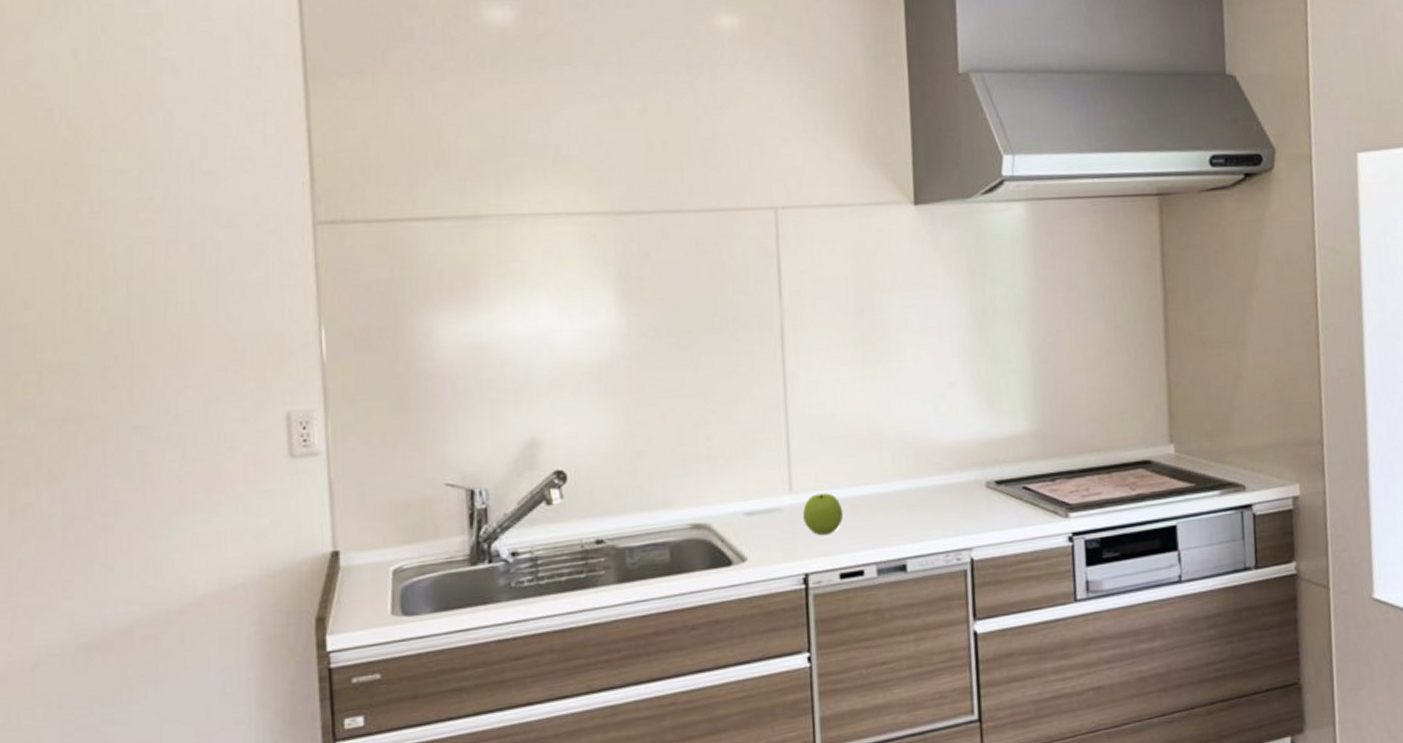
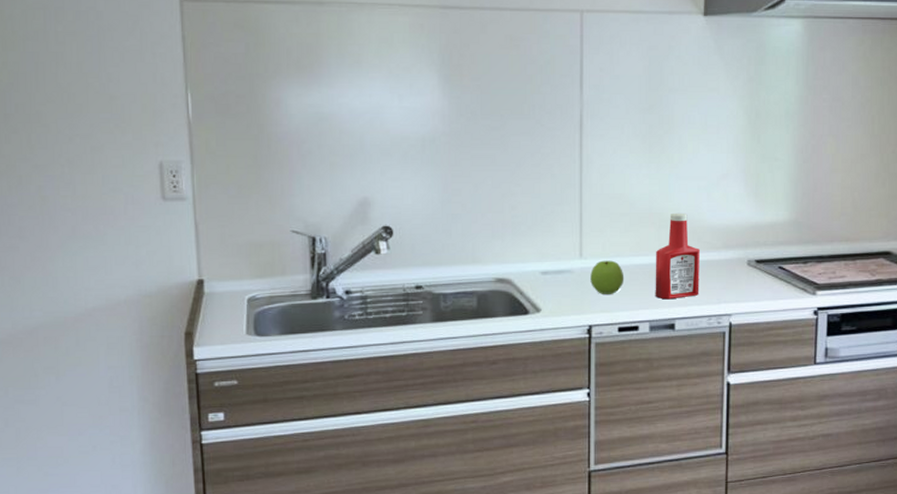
ketchup bottle: none [878,431,933,536] -> present [655,212,700,300]

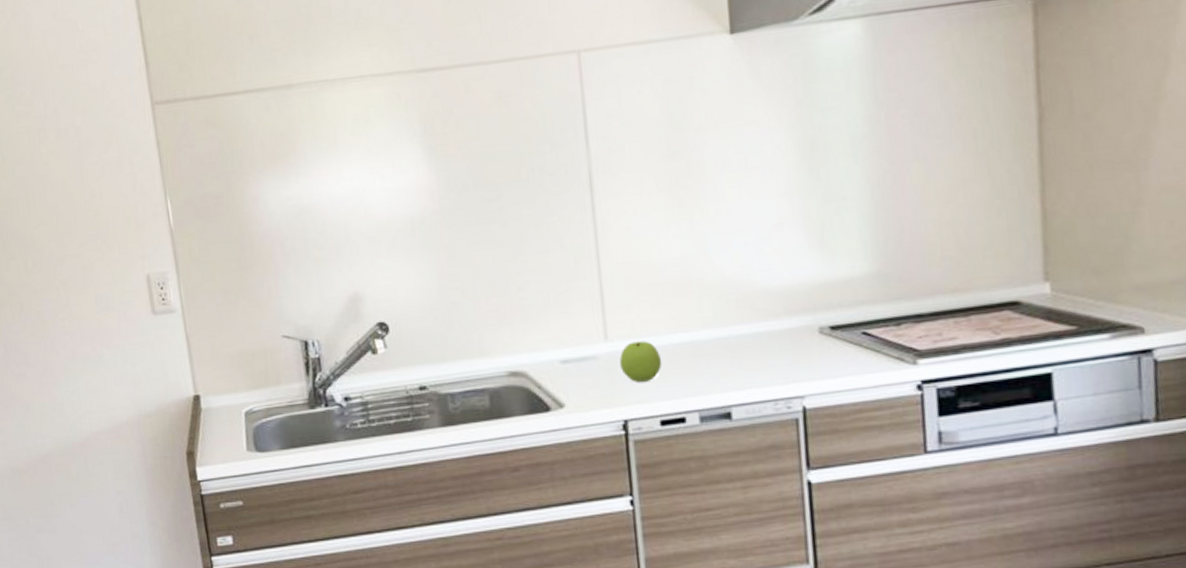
ketchup bottle: present [655,212,700,300] -> none [698,276,759,384]

